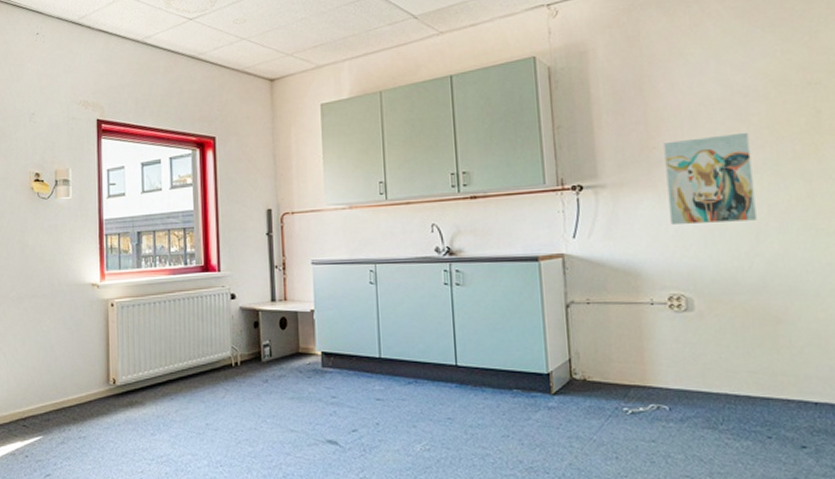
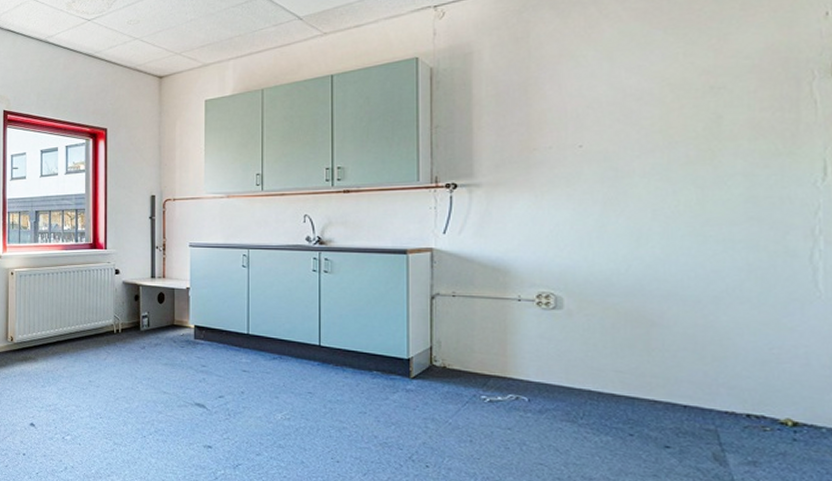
wall art: present [663,132,757,224] -> none [545,136,639,225]

